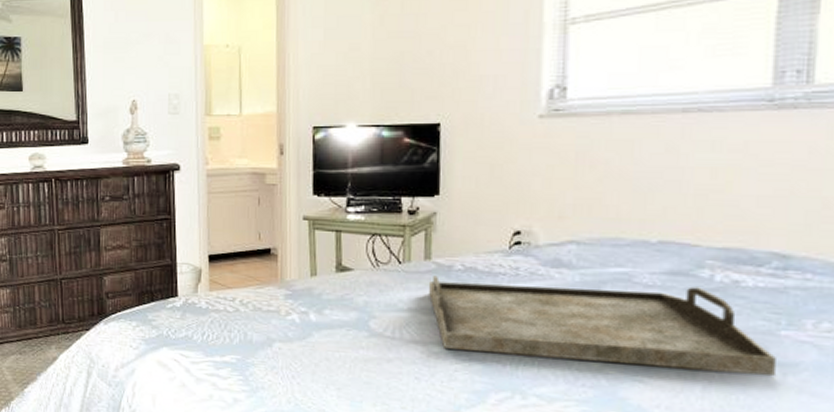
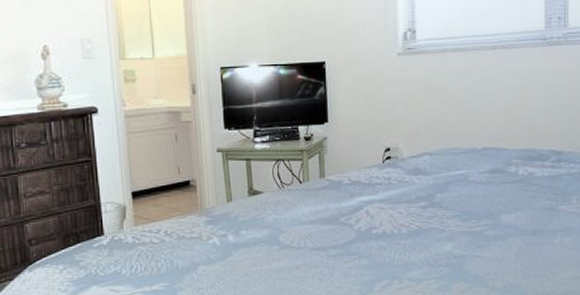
serving tray: present [428,275,776,375] -> none [324,180,557,251]

